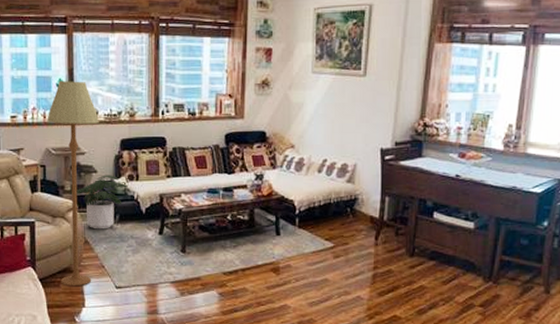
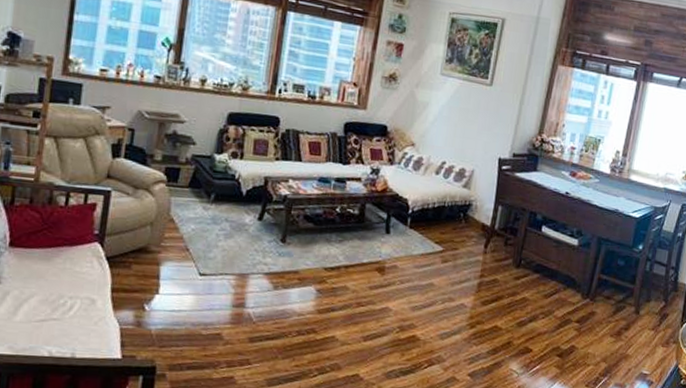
floor lamp: present [47,81,99,285] -> none [132,40,207,269]
potted plant: present [69,175,128,230] -> none [159,148,230,208]

